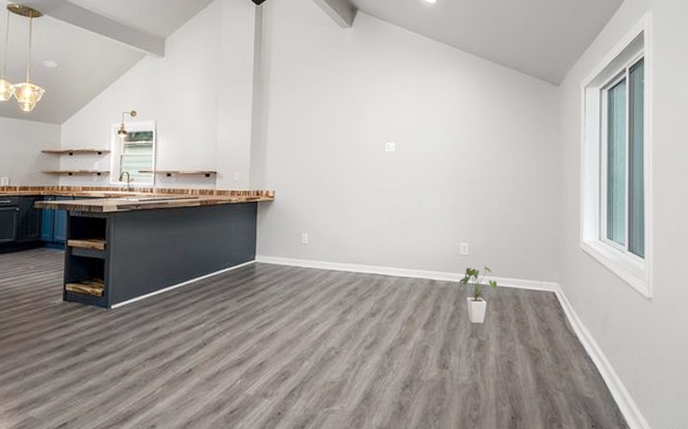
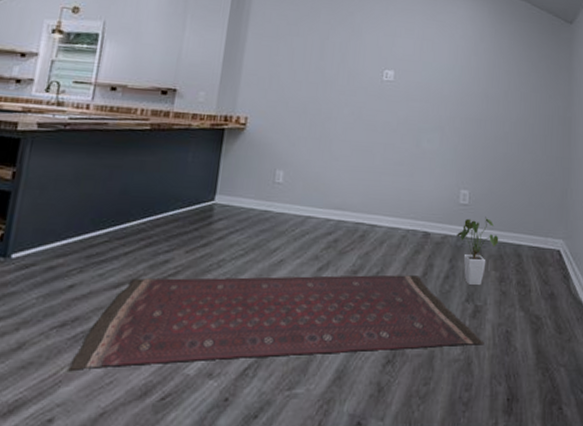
area rug: none [160,316,490,391] -> present [66,275,486,370]

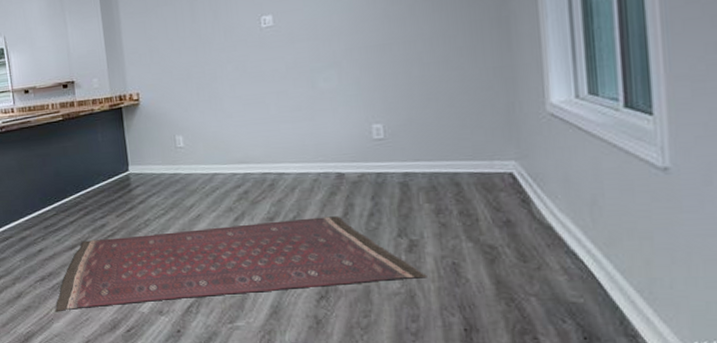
house plant: present [457,217,499,286] -> none [375,148,429,221]

